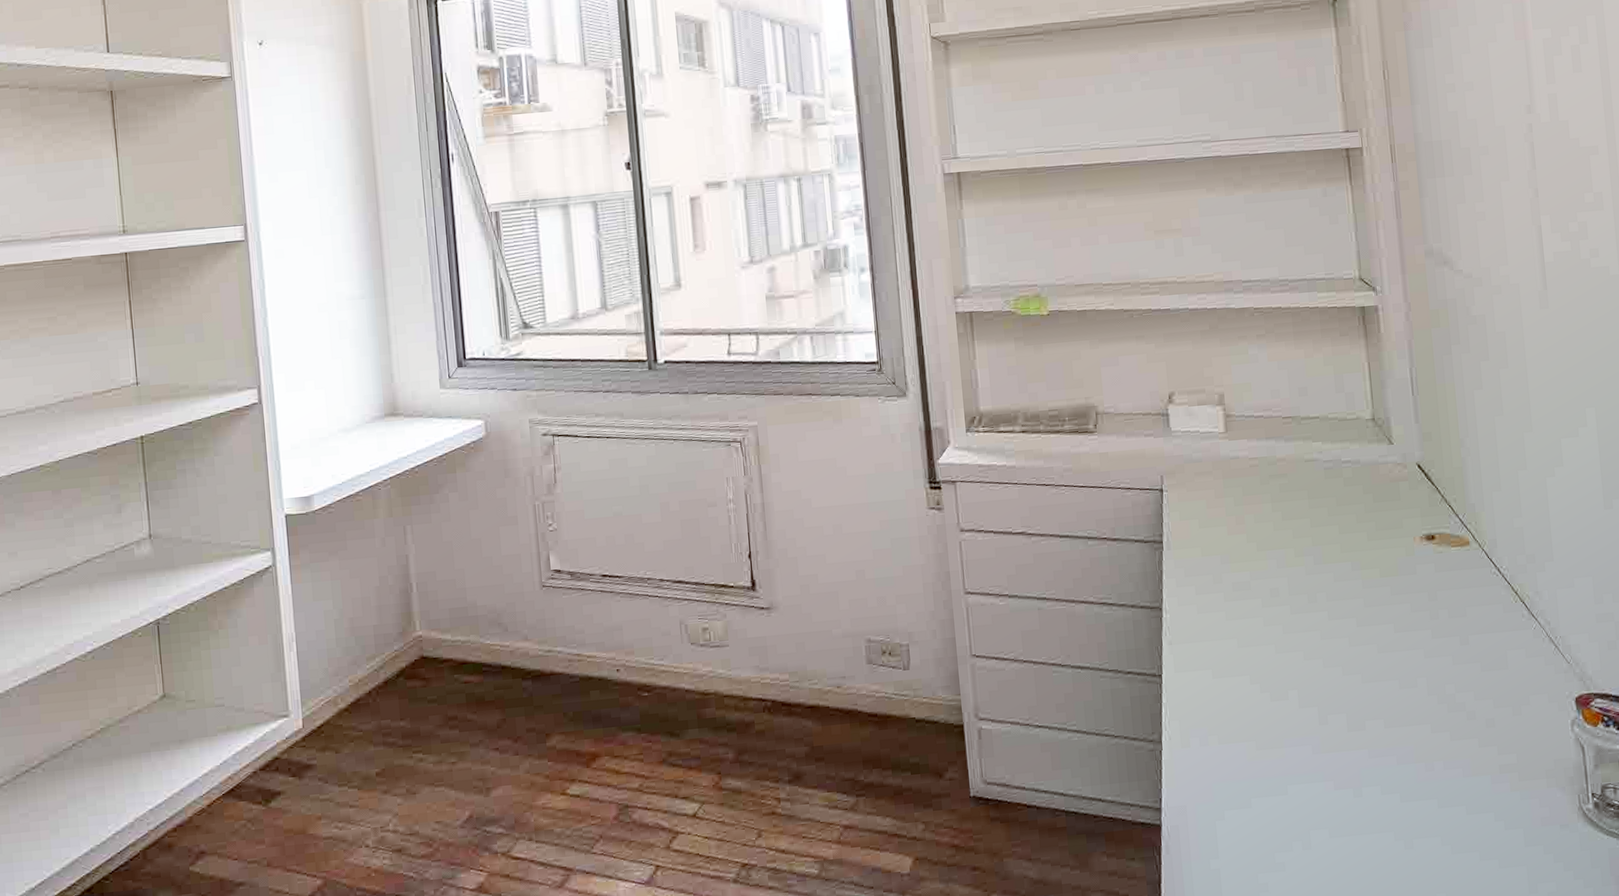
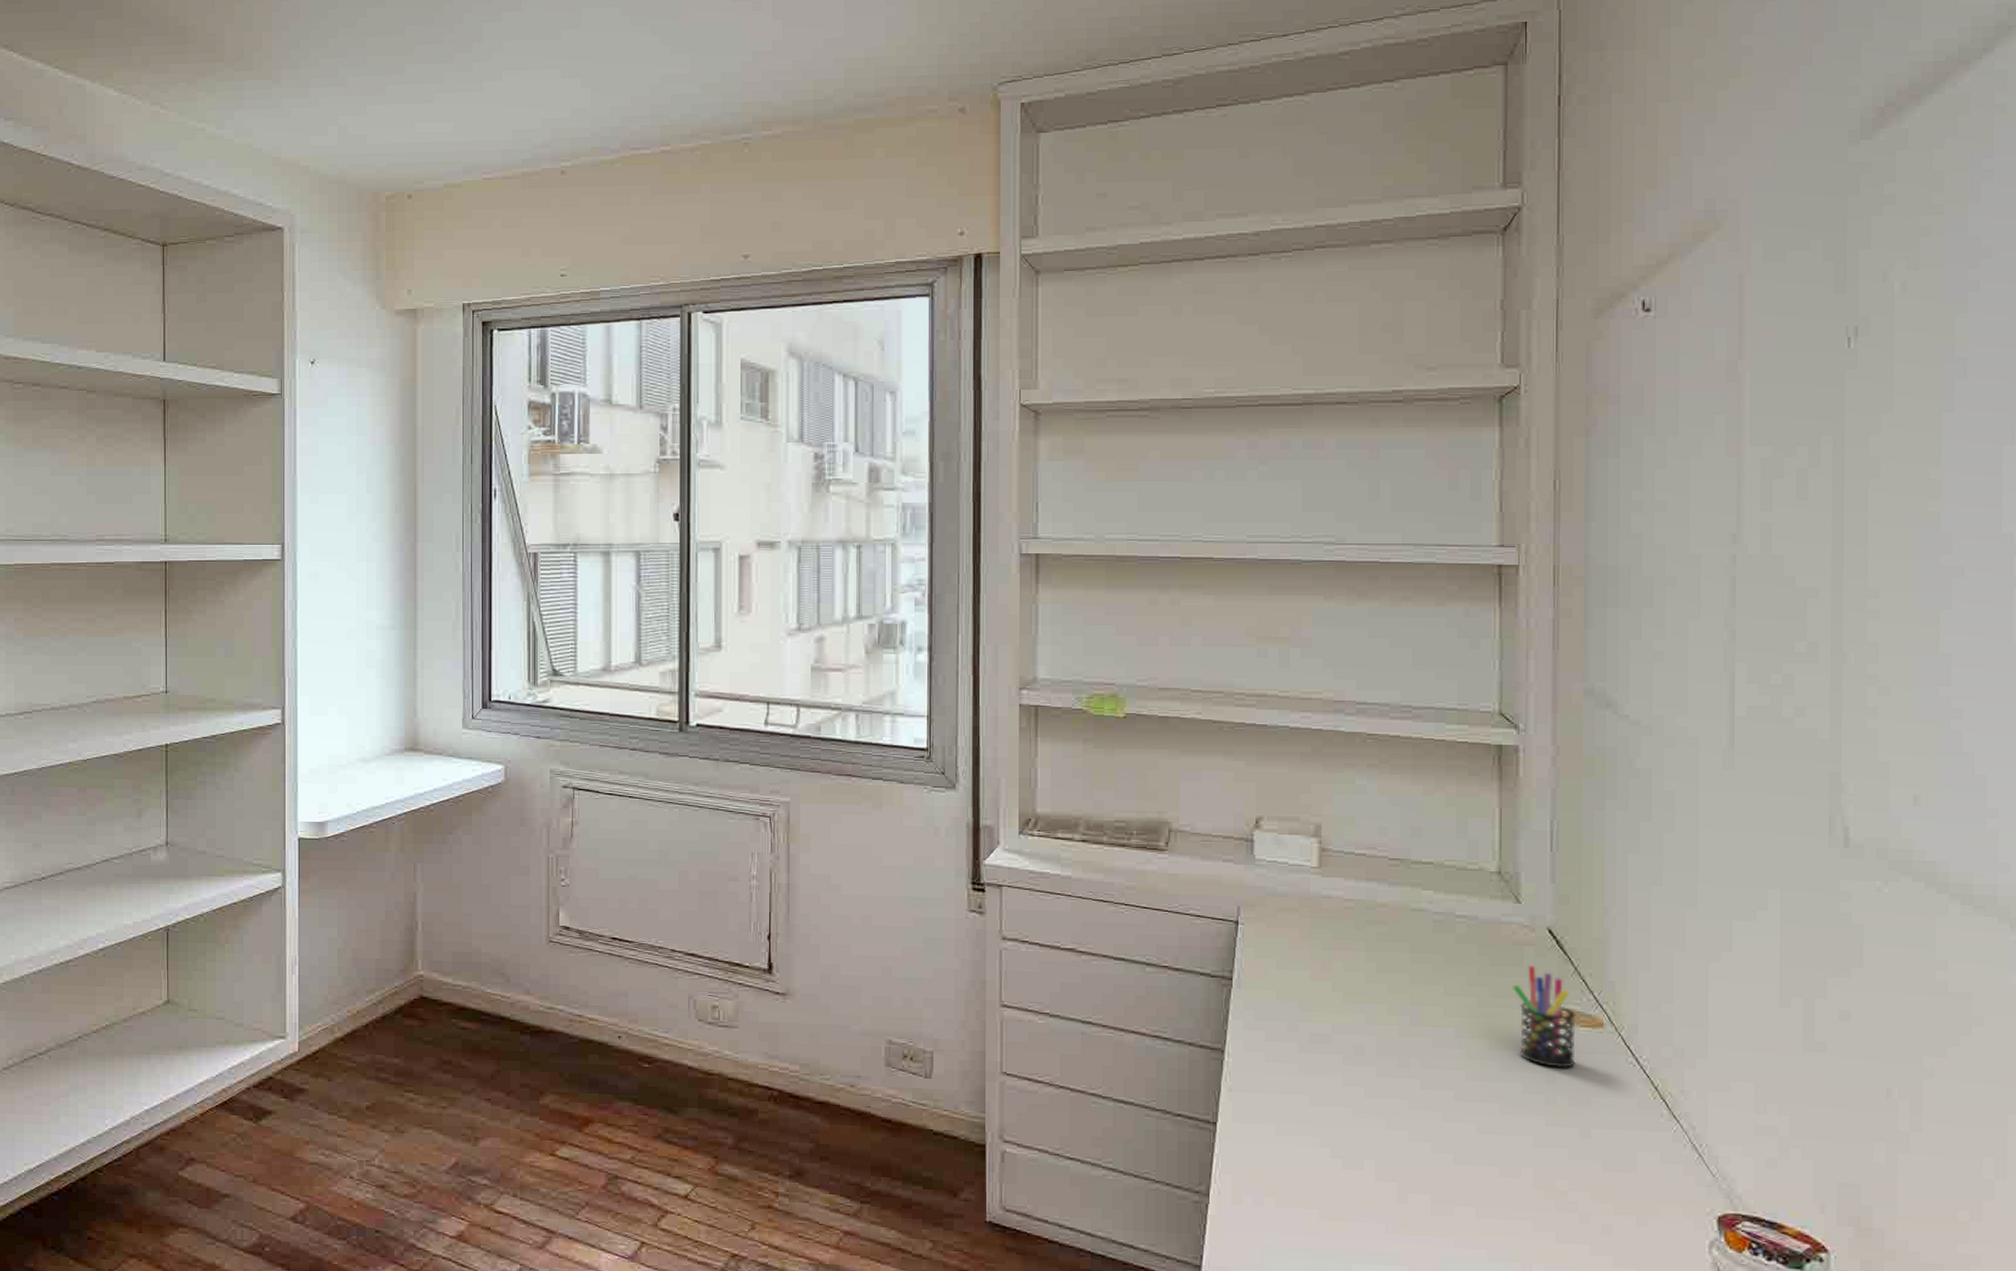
pen holder: none [1393,498,1451,587] -> present [1512,965,1576,1069]

